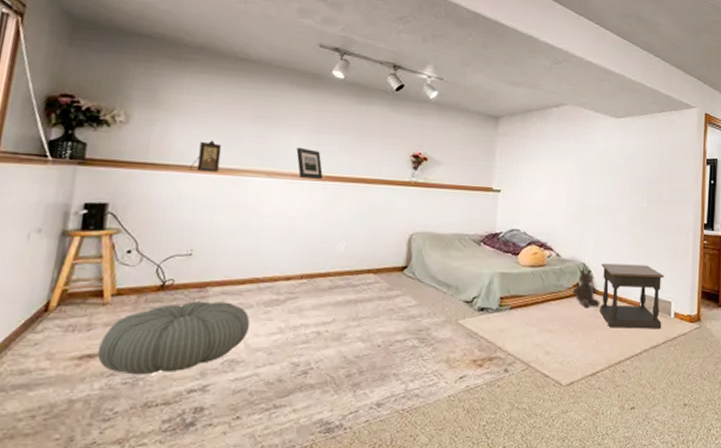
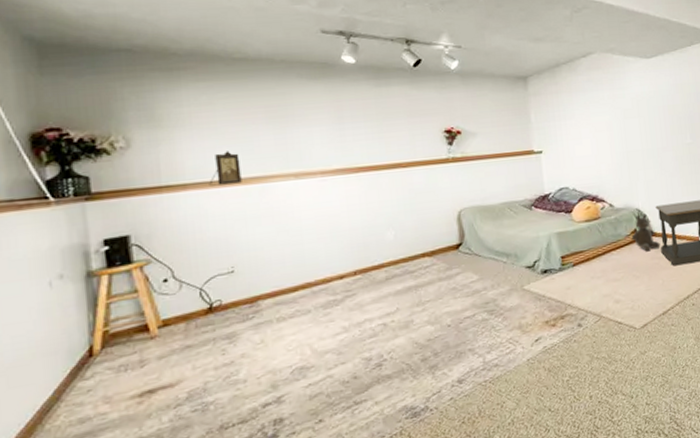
pouf: present [97,301,250,375] -> none [157,311,313,402]
picture frame: present [296,148,323,179] -> none [321,142,356,174]

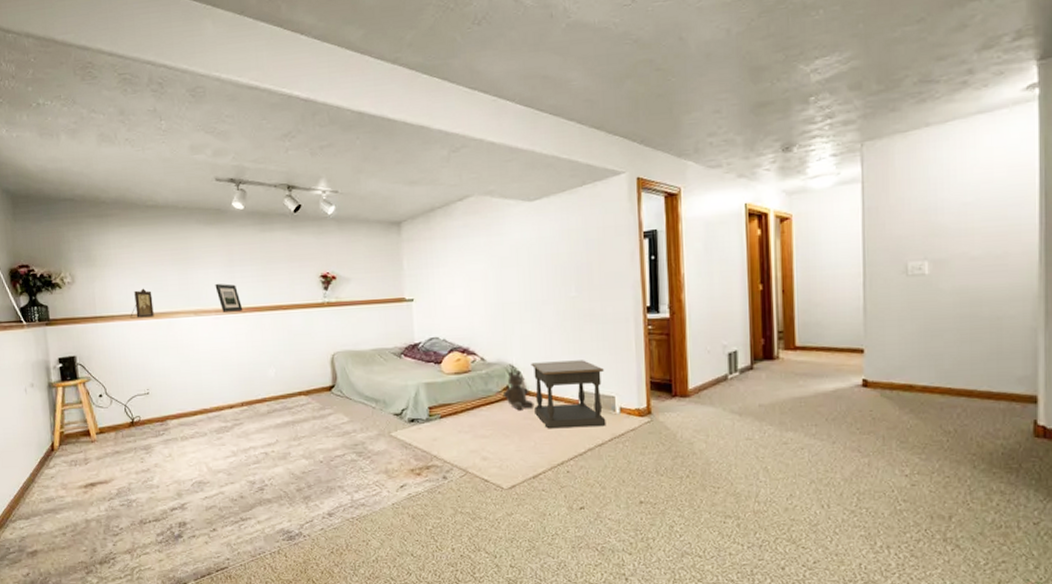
picture frame: none [321,142,356,174] -> present [215,284,243,312]

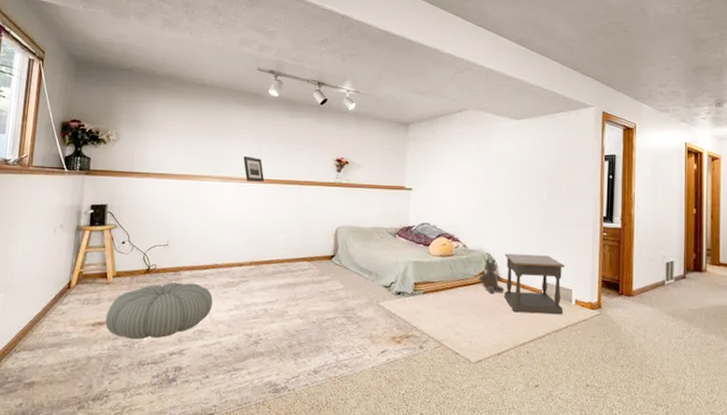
pouf: none [96,432,208,498] -> present [105,282,213,340]
photo frame: present [130,288,154,319] -> none [163,152,187,178]

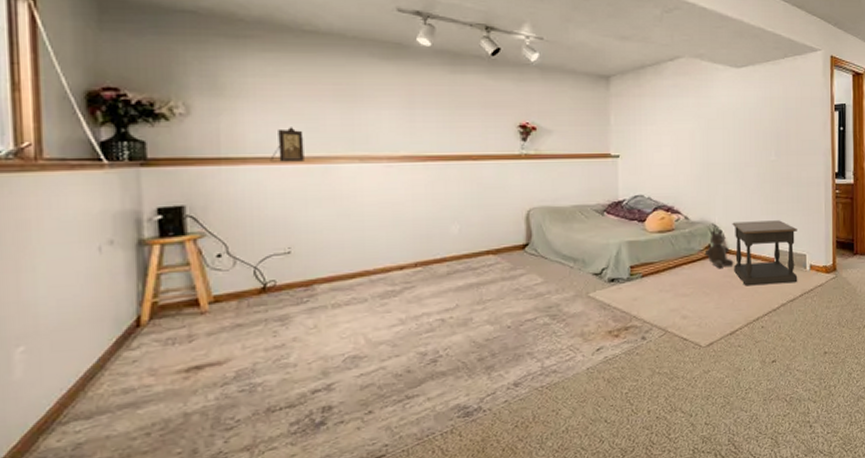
pouf: present [105,282,213,340] -> none [204,298,368,382]
photo frame: none [163,152,187,178] -> present [270,127,304,162]
picture frame: present [243,156,265,182] -> none [389,128,424,160]

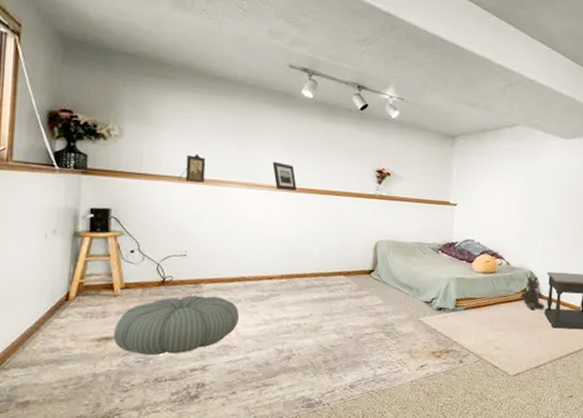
pouf: none [204,298,368,382] -> present [113,295,240,356]
picture frame: none [389,128,424,160] -> present [272,162,297,191]

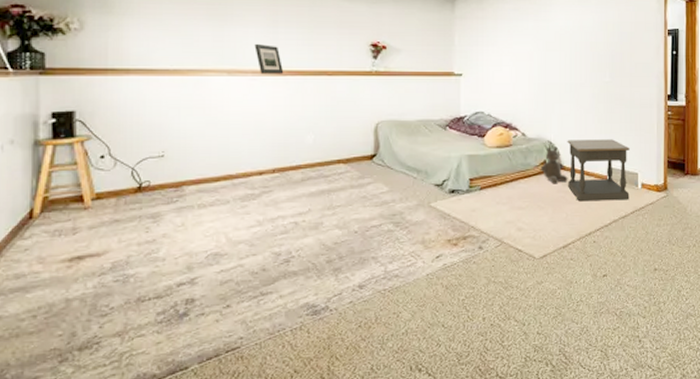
pouf: present [113,295,240,356] -> none [86,199,229,273]
photo frame: present [178,154,206,183] -> none [149,42,179,74]

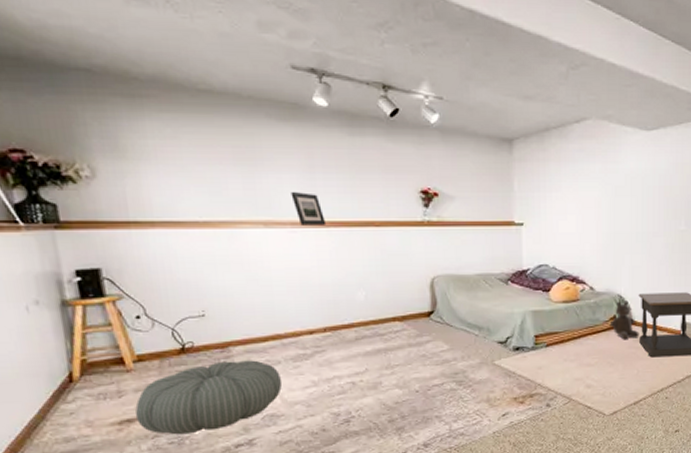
pouf: none [86,199,229,273] -> present [134,360,283,435]

